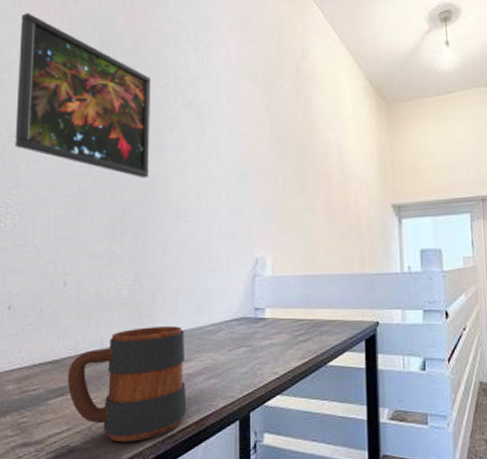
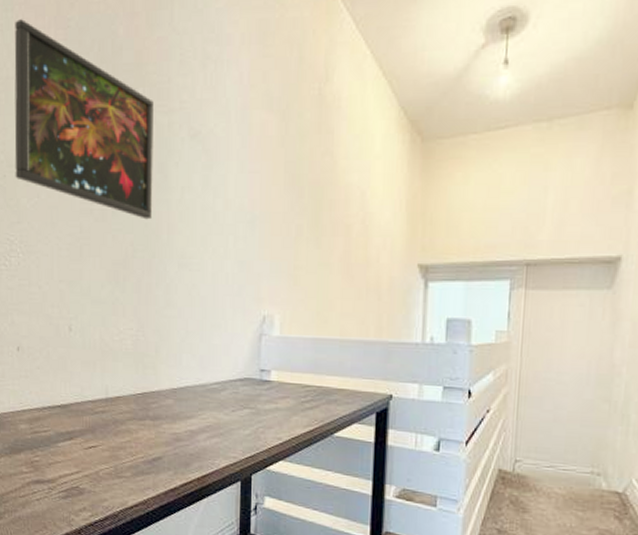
mug: present [67,326,187,443] -> none [75,379,190,491]

